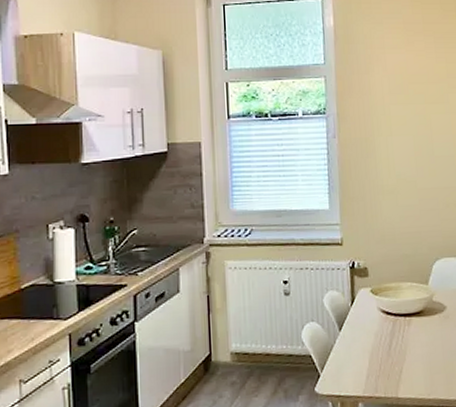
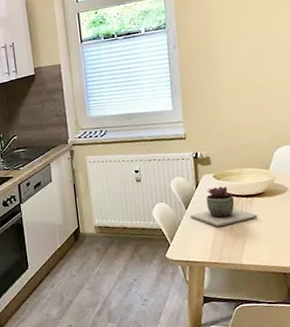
succulent plant: none [343,303,416,352] -> present [190,186,258,227]

